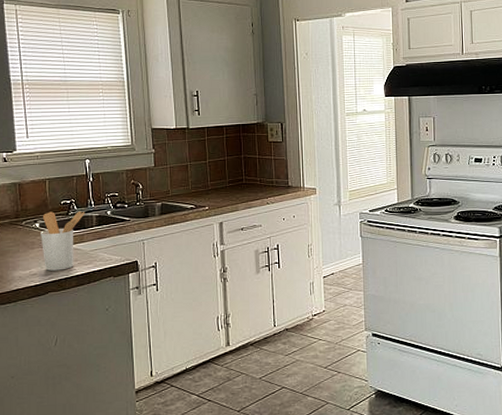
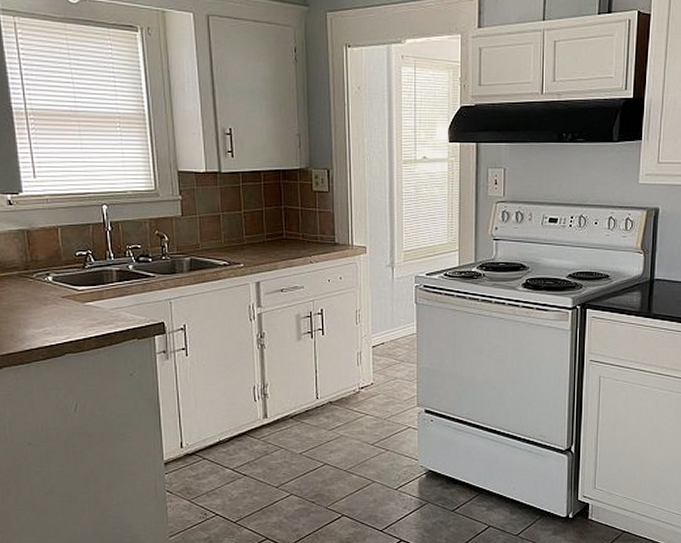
utensil holder: present [40,211,85,271] -> none [54,263,104,330]

